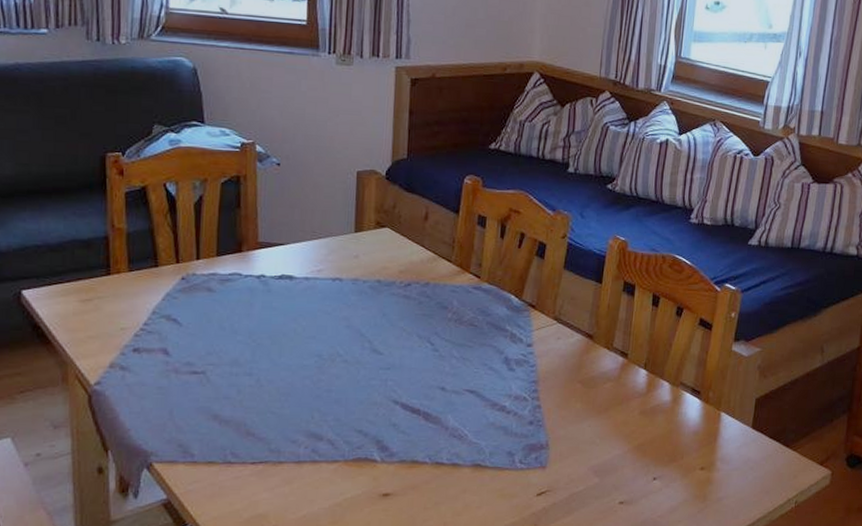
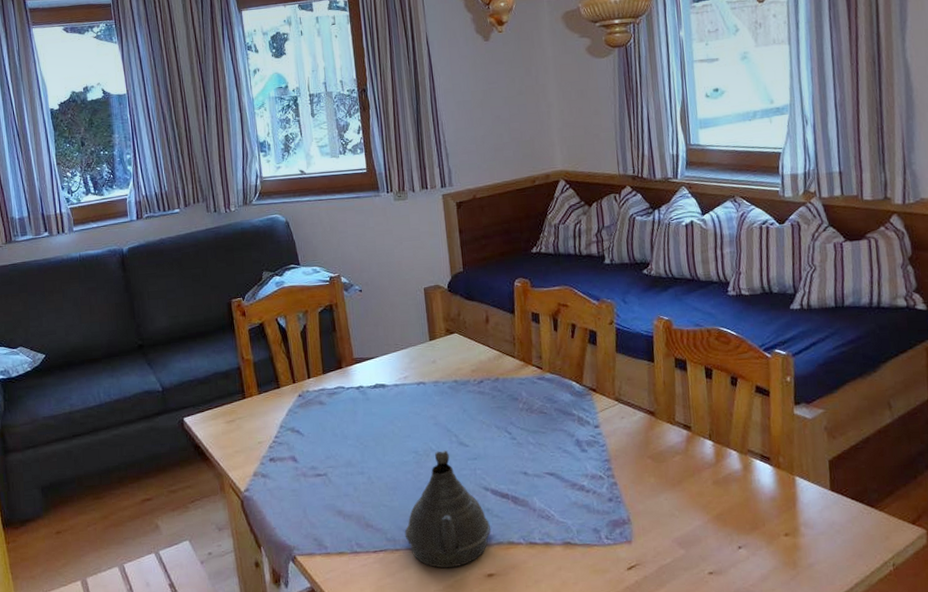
teapot: none [292,357,395,485] -> present [404,450,491,569]

